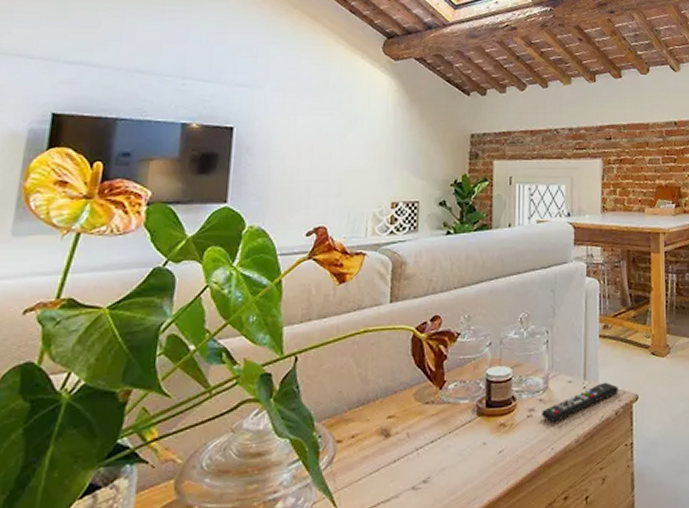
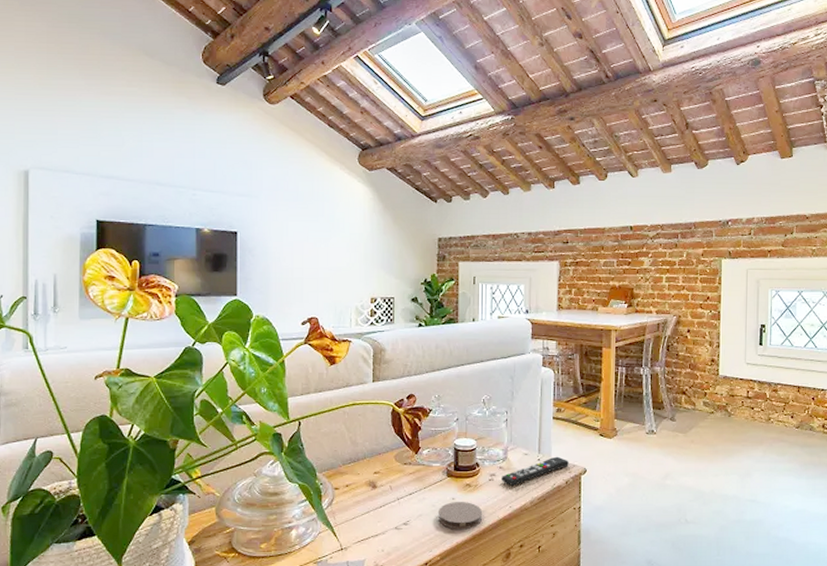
coaster: none [465,446,520,484] -> present [437,502,483,530]

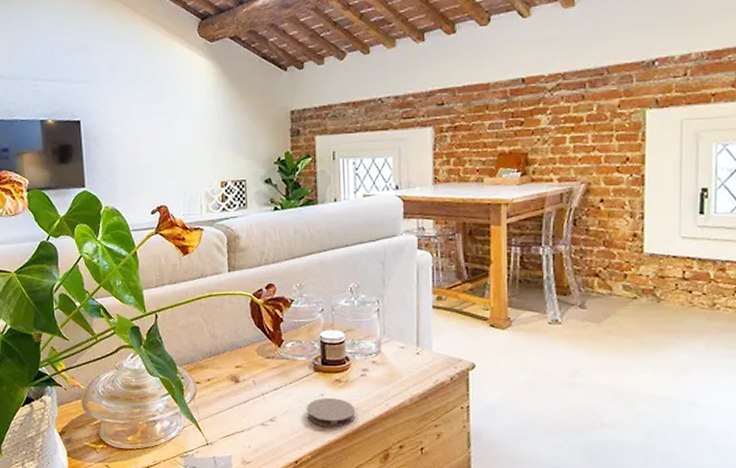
remote control: present [500,456,569,486] -> none [374,350,453,382]

